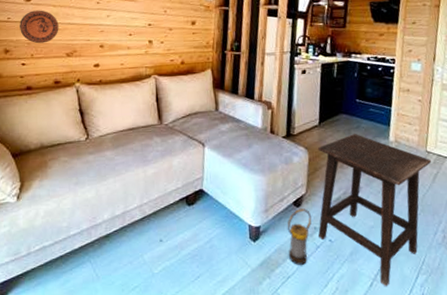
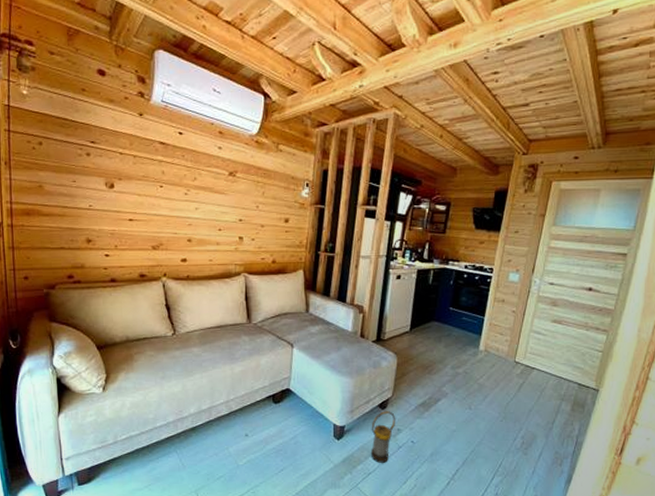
decorative plate: present [20,10,59,44] -> none [102,198,144,235]
side table: present [317,134,432,287] -> none [401,341,519,486]

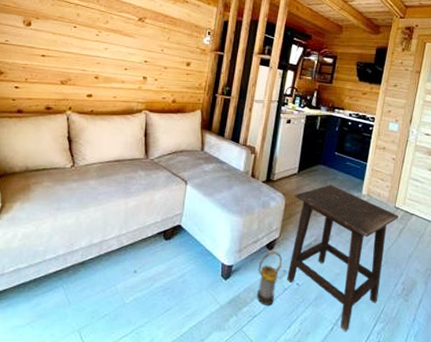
side table: none [401,341,519,486] -> present [287,185,399,332]

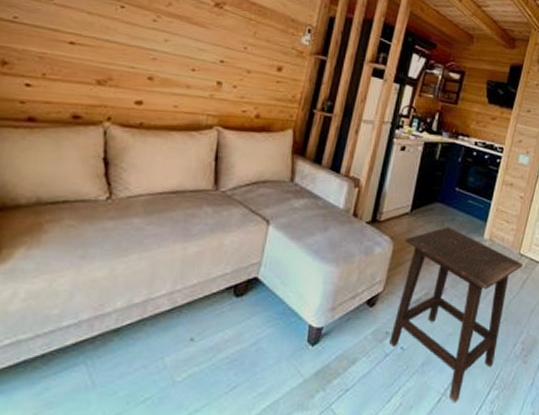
lantern: present [256,252,283,305] -> none [350,309,386,376]

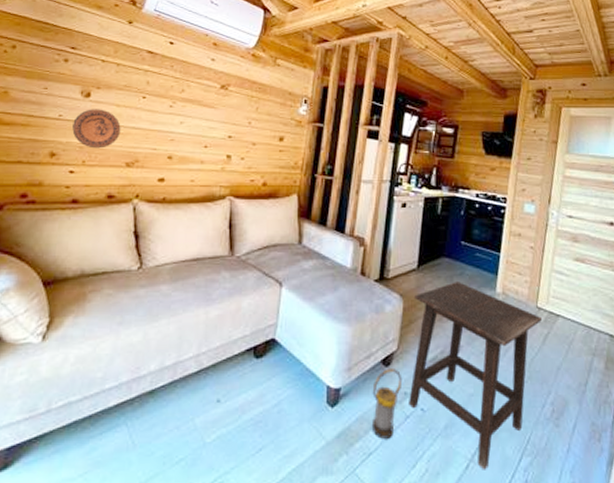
decorative plate: none [30,13,93,61] -> present [72,109,121,149]
lantern: none [350,309,386,376] -> present [371,369,403,439]

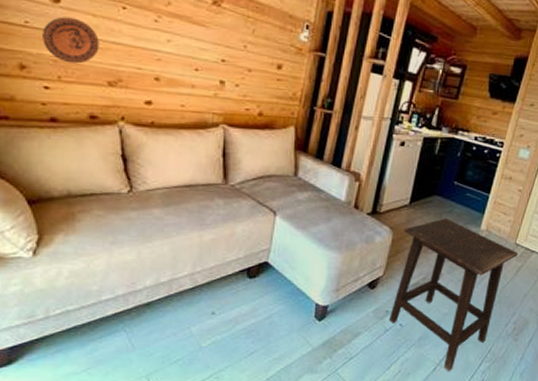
lantern: present [371,369,403,439] -> none [354,291,386,347]

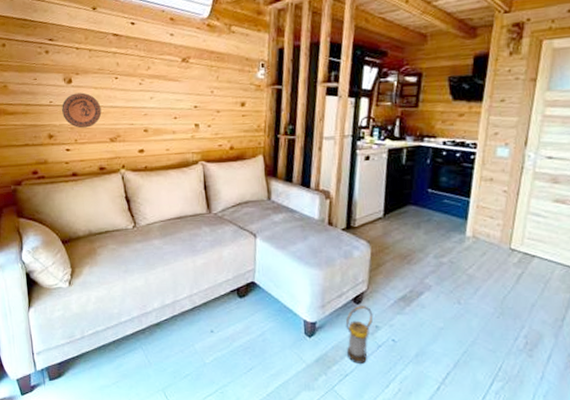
lantern: none [354,291,386,347] -> present [345,306,374,364]
side table: present [389,218,519,372] -> none [380,227,517,392]

